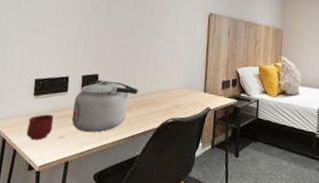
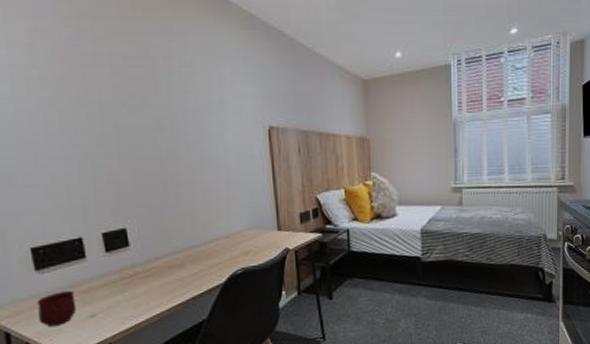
kettle: present [71,80,138,133] -> none [98,234,189,305]

